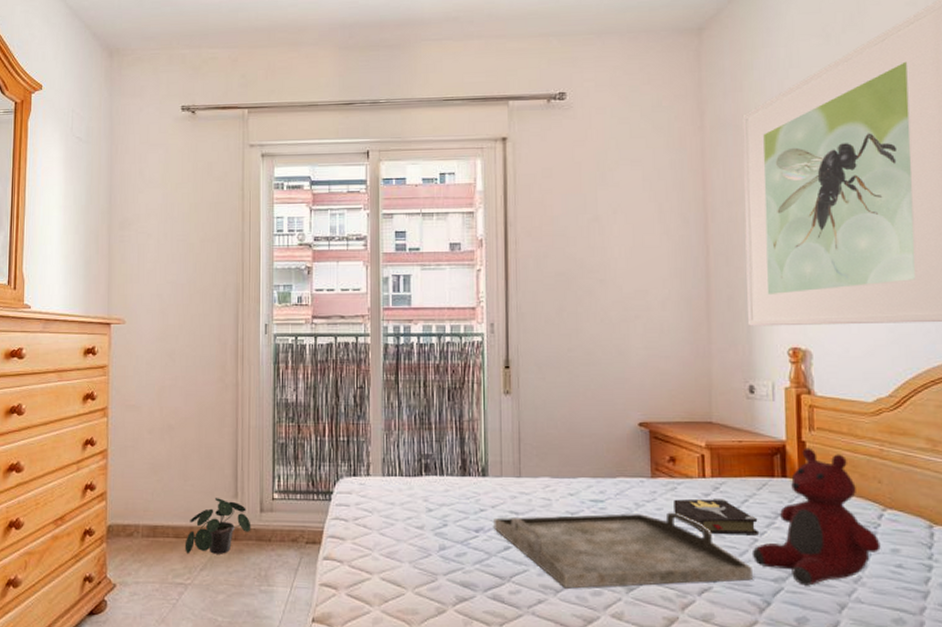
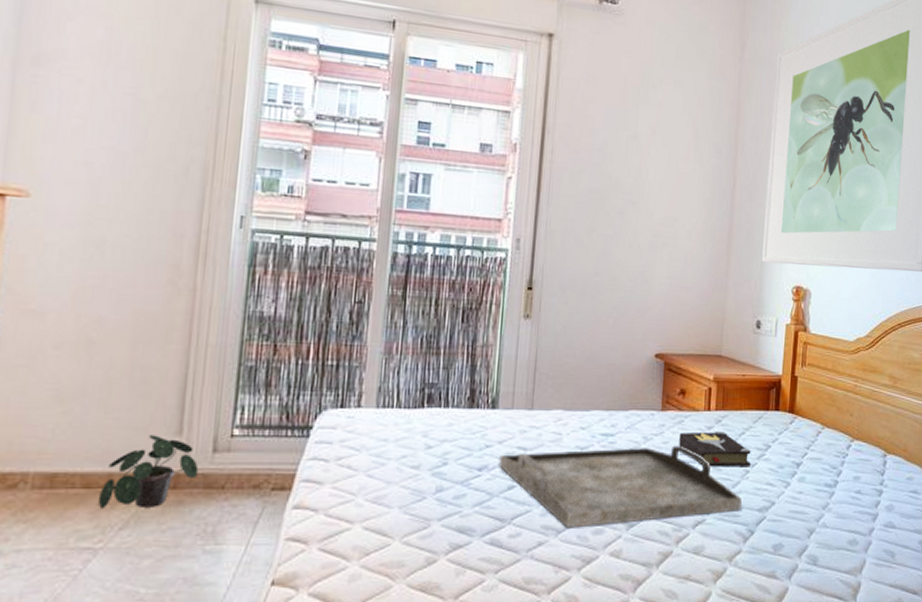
teddy bear: present [751,447,881,586] -> none [743,382,846,514]

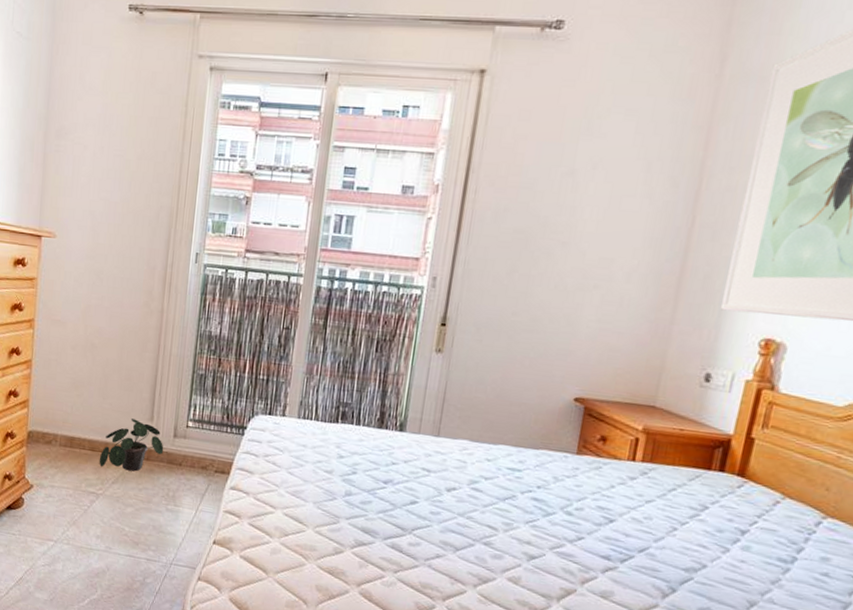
serving tray: present [498,445,742,528] -> none [403,472,665,566]
hardback book: present [679,432,751,467] -> none [593,478,682,525]

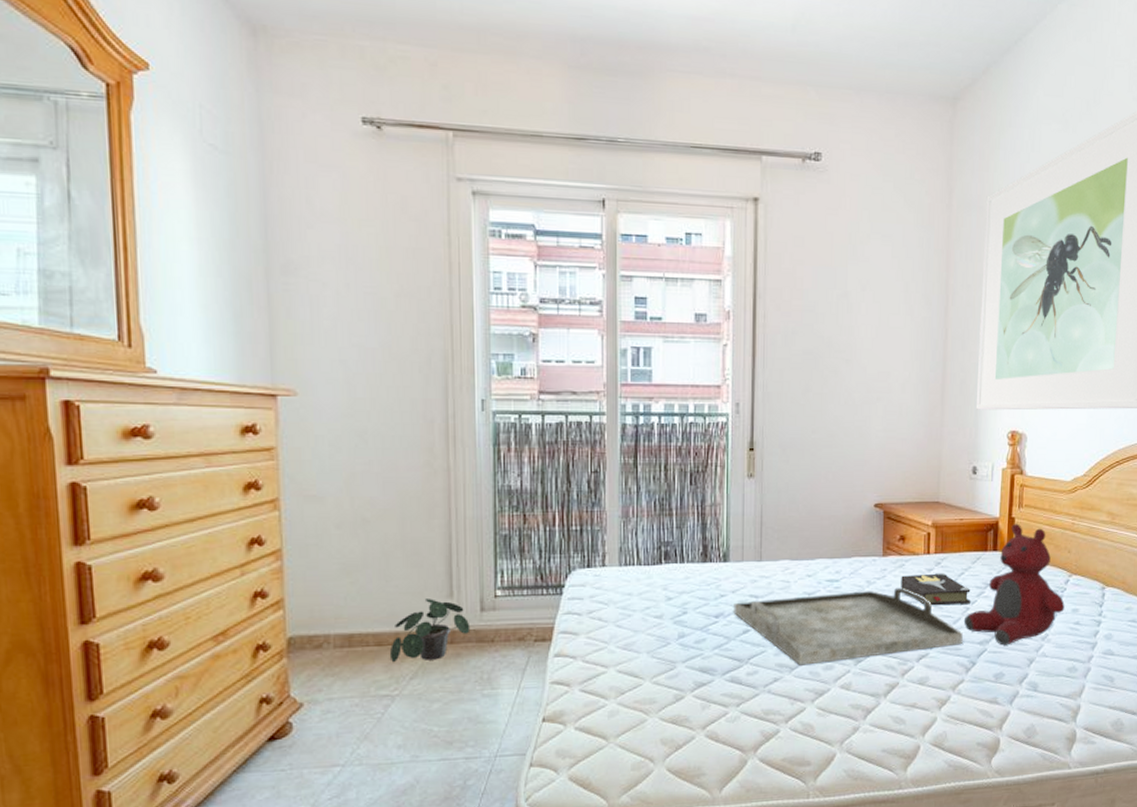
serving tray: none [403,472,665,566] -> present [733,587,963,666]
hardback book: none [593,478,682,525] -> present [901,573,971,605]
teddy bear: none [667,444,811,580] -> present [963,523,1065,646]

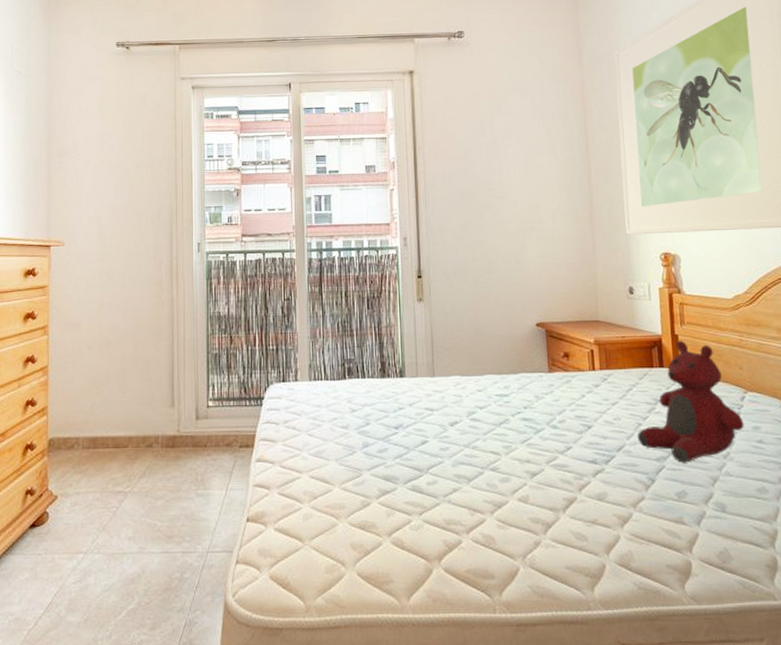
potted plant: present [389,599,471,662] -> none [124,408,188,462]
serving tray: present [733,587,963,666] -> none [411,402,639,477]
hardback book: present [901,573,971,605] -> none [569,389,642,421]

